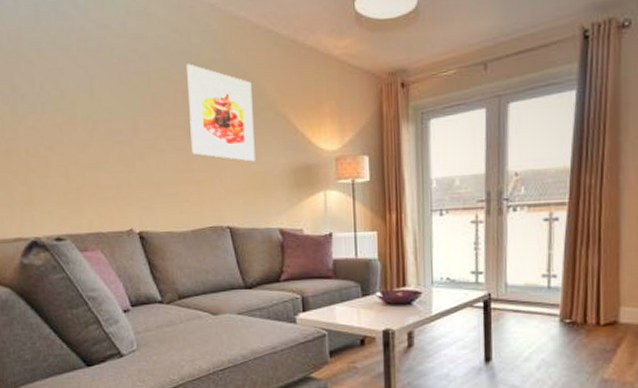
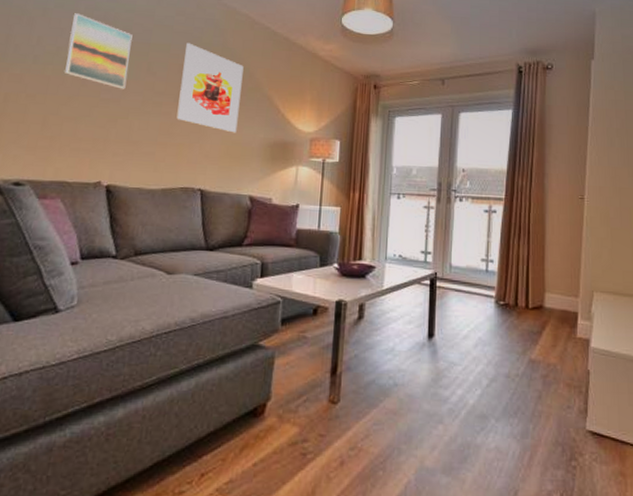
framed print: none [68,48,135,128] -> present [65,13,133,89]

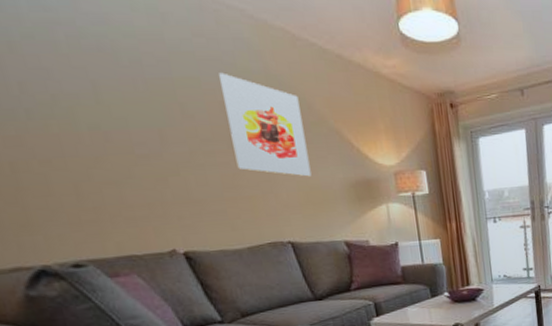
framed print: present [65,13,133,89] -> none [54,45,163,141]

